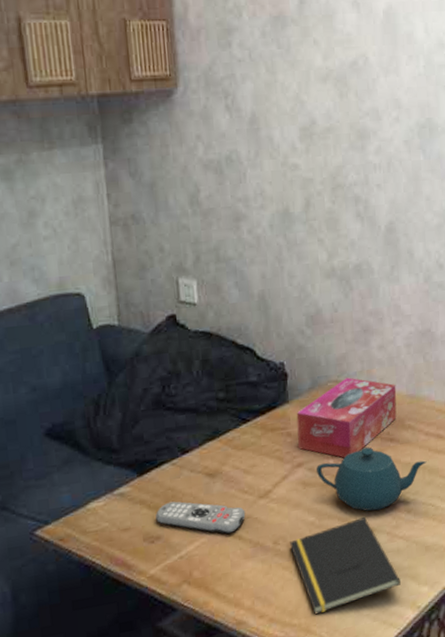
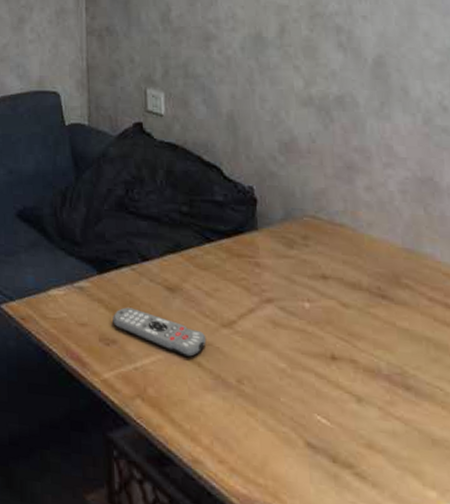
notepad: present [290,517,401,615] -> none [256,379,398,481]
tissue box: present [296,377,397,458] -> none [266,215,390,305]
teapot: present [317,447,427,511] -> none [289,298,432,377]

